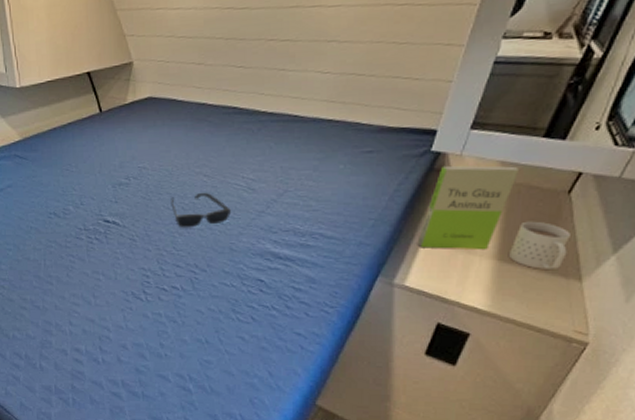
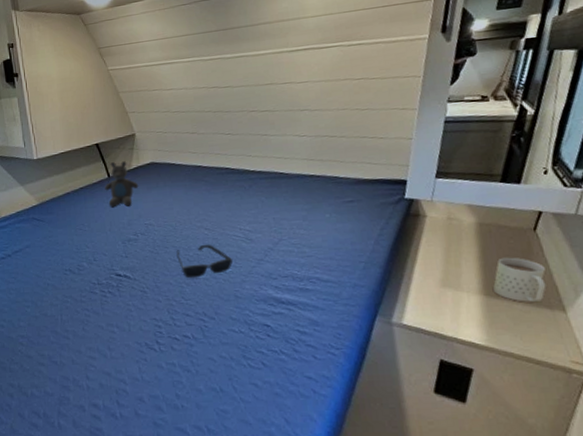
stuffed animal: none [95,94,134,147] -> present [105,161,139,208]
book: present [417,165,520,250] -> none [407,208,487,287]

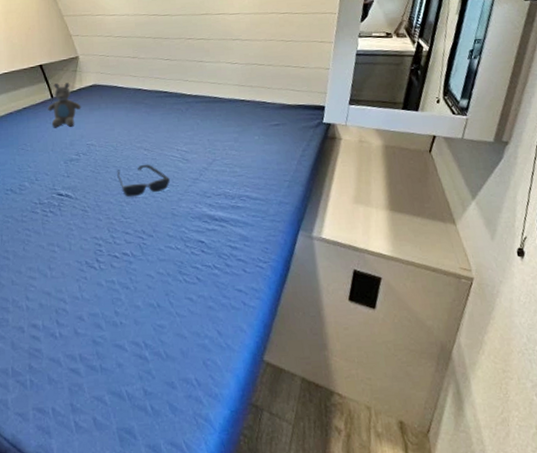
mug: present [492,257,546,302] -> none [396,176,440,216]

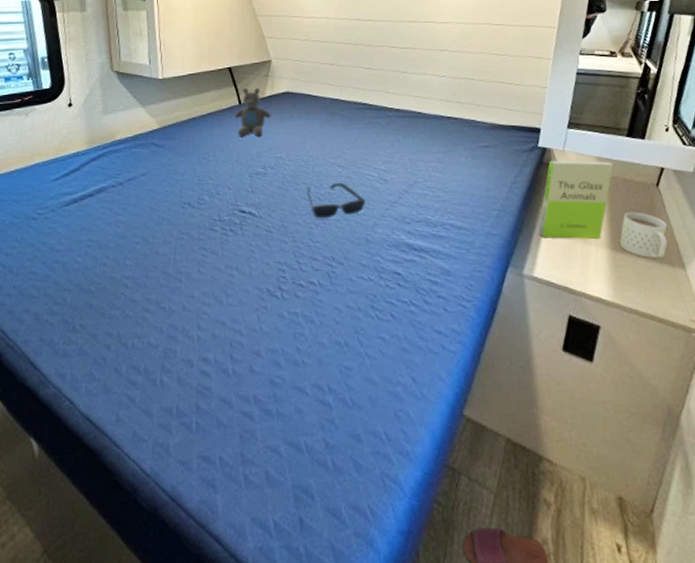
book: none [325,132,391,204] -> present [538,160,614,240]
mug: none [396,176,440,216] -> present [618,211,668,258]

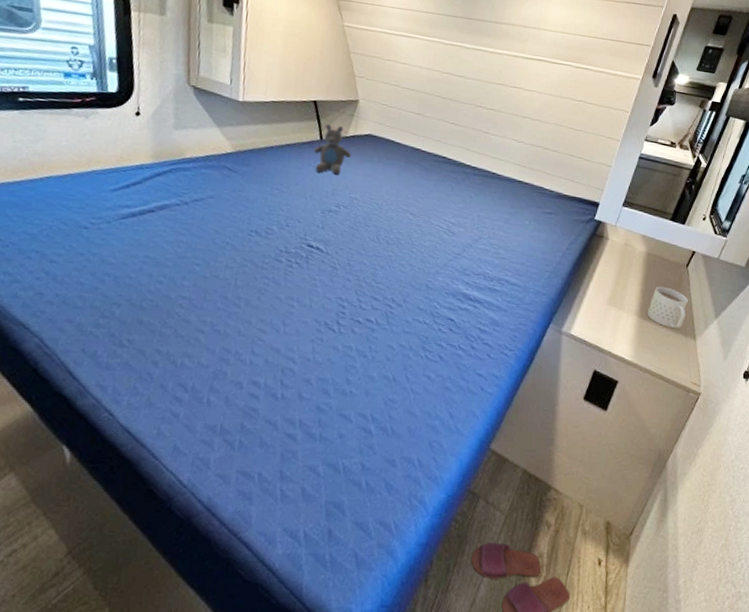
glasses: present [307,182,366,219] -> none [376,229,432,262]
book: present [538,160,614,240] -> none [581,232,655,308]

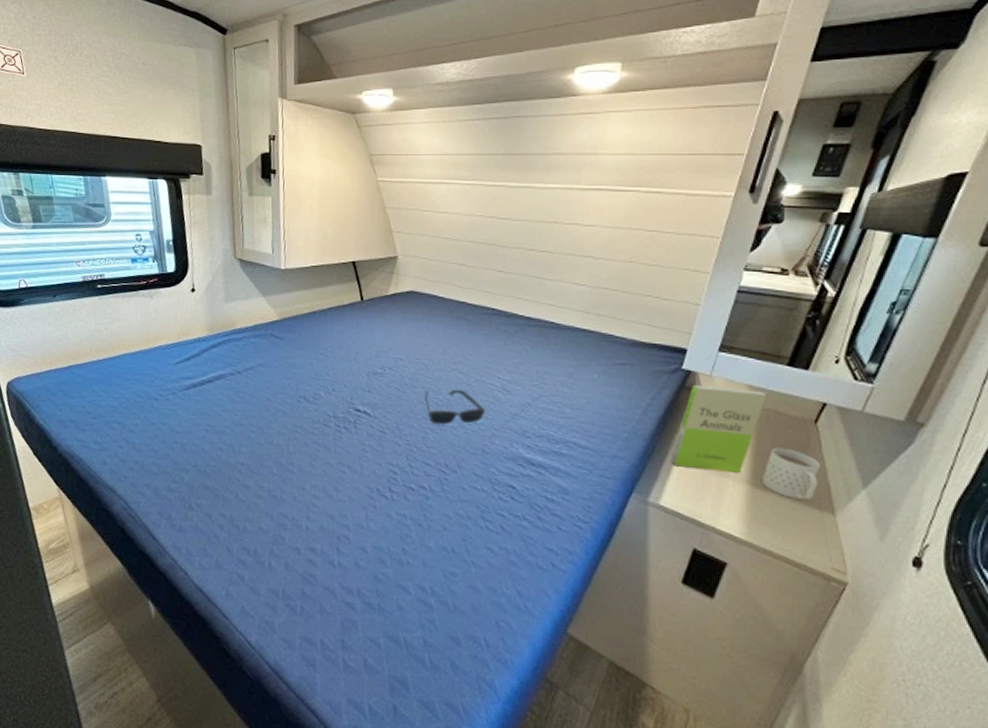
stuffed animal: present [314,124,352,175] -> none [355,285,394,336]
glasses: none [376,229,432,262] -> present [425,389,486,425]
book: none [581,232,655,308] -> present [670,384,768,474]

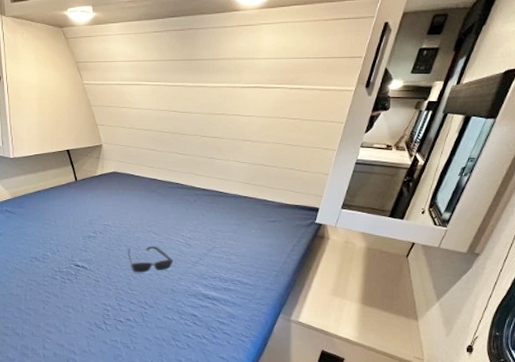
book: present [670,384,768,474] -> none [307,234,375,296]
mug: present [761,447,820,500] -> none [368,276,409,311]

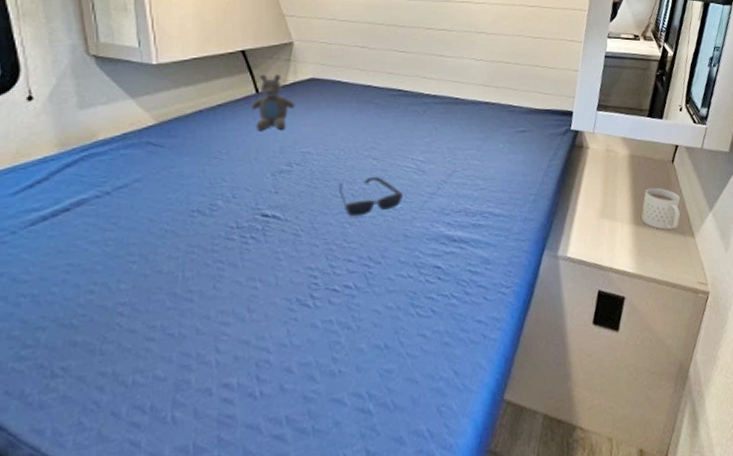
stuffed animal: none [72,168,101,208] -> present [251,74,296,131]
mug: none [368,276,409,311] -> present [640,187,681,230]

